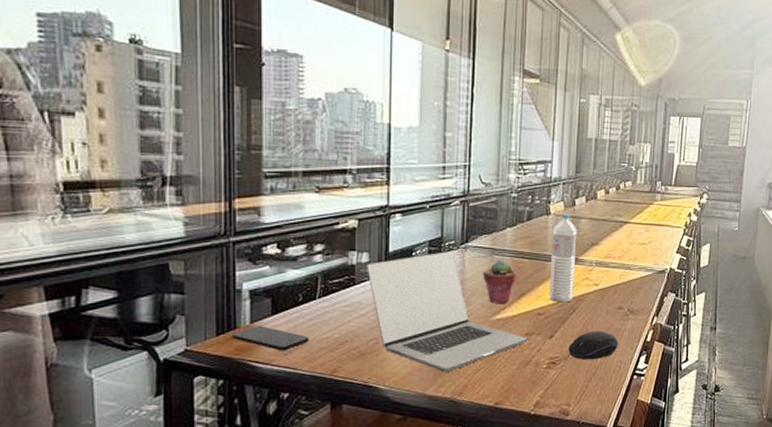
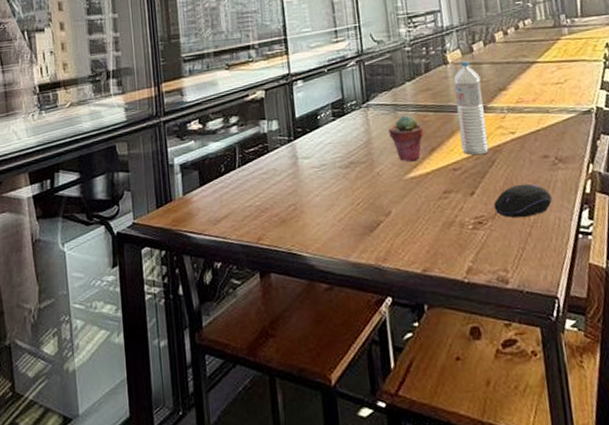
smartphone: present [231,326,309,351] -> none [168,197,234,221]
laptop: present [367,251,528,373] -> none [277,111,447,238]

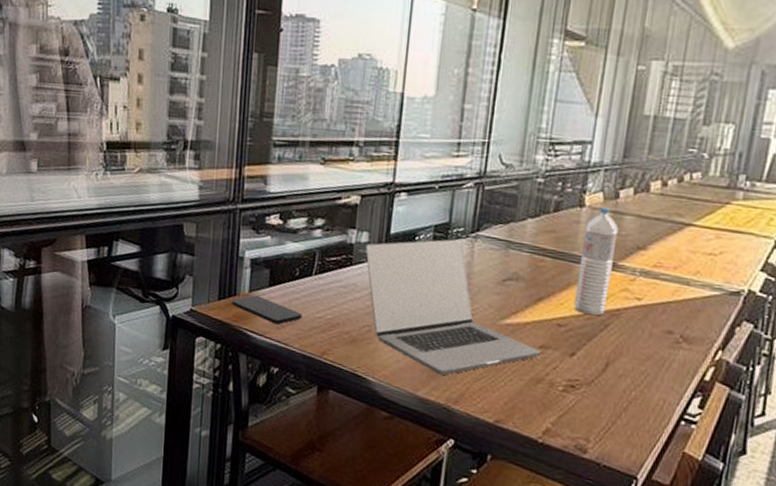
smartphone: none [168,197,234,221] -> present [231,295,302,325]
laptop: none [277,111,447,238] -> present [365,239,542,376]
potted succulent: present [389,115,424,162] -> none [493,254,535,308]
computer mouse: present [493,183,553,218] -> none [593,355,664,392]

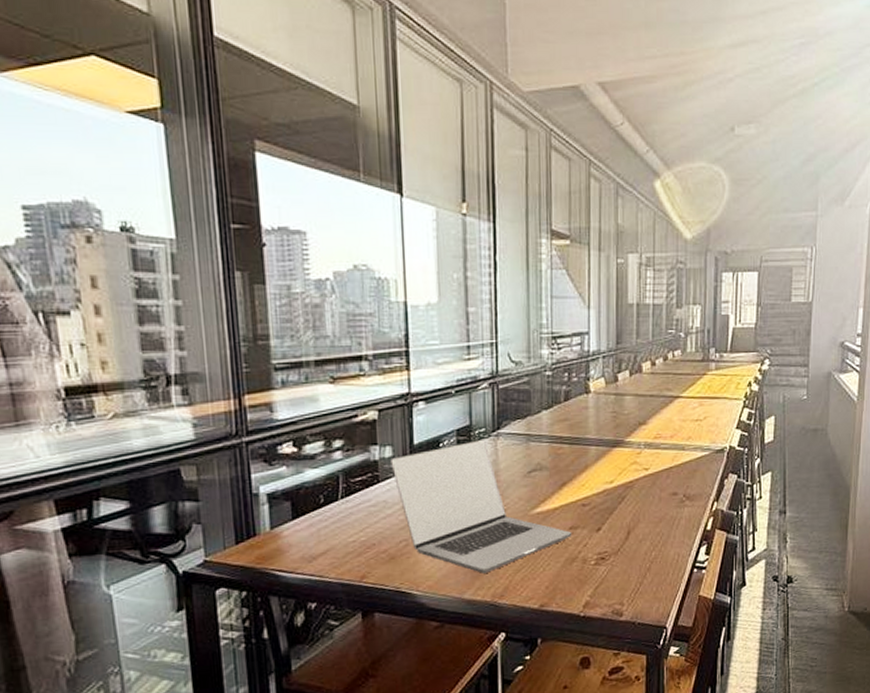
smartphone: present [231,295,302,325] -> none [251,531,334,558]
water bottle: present [573,207,619,316] -> none [593,391,622,491]

